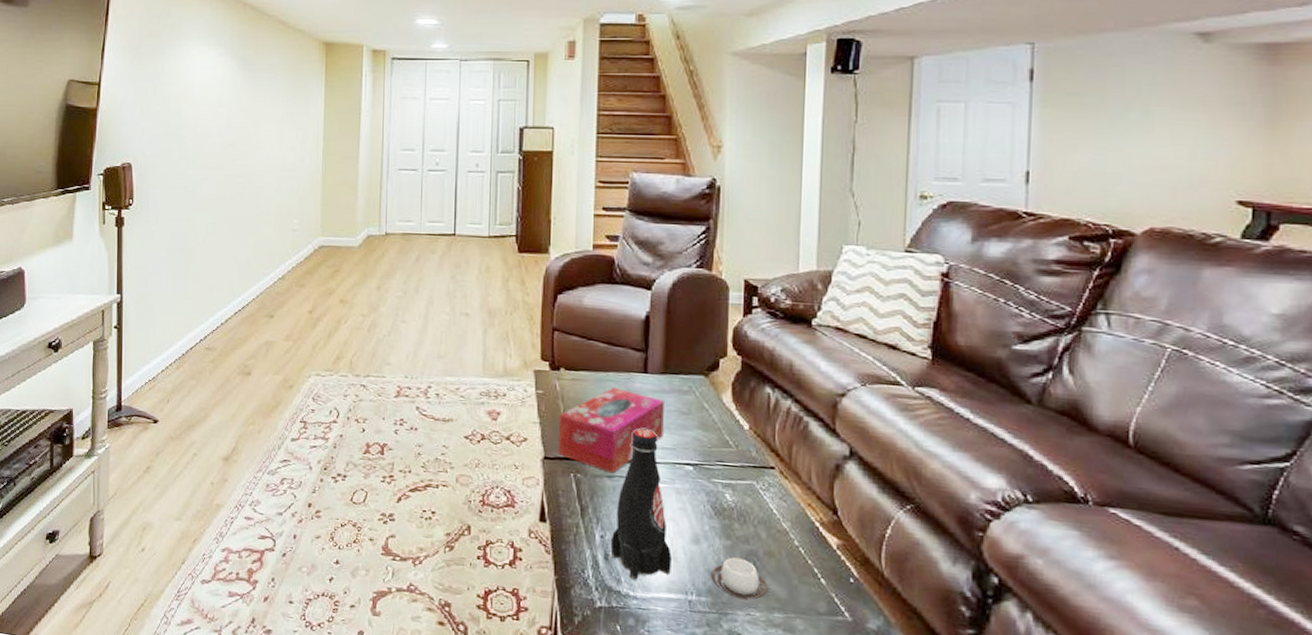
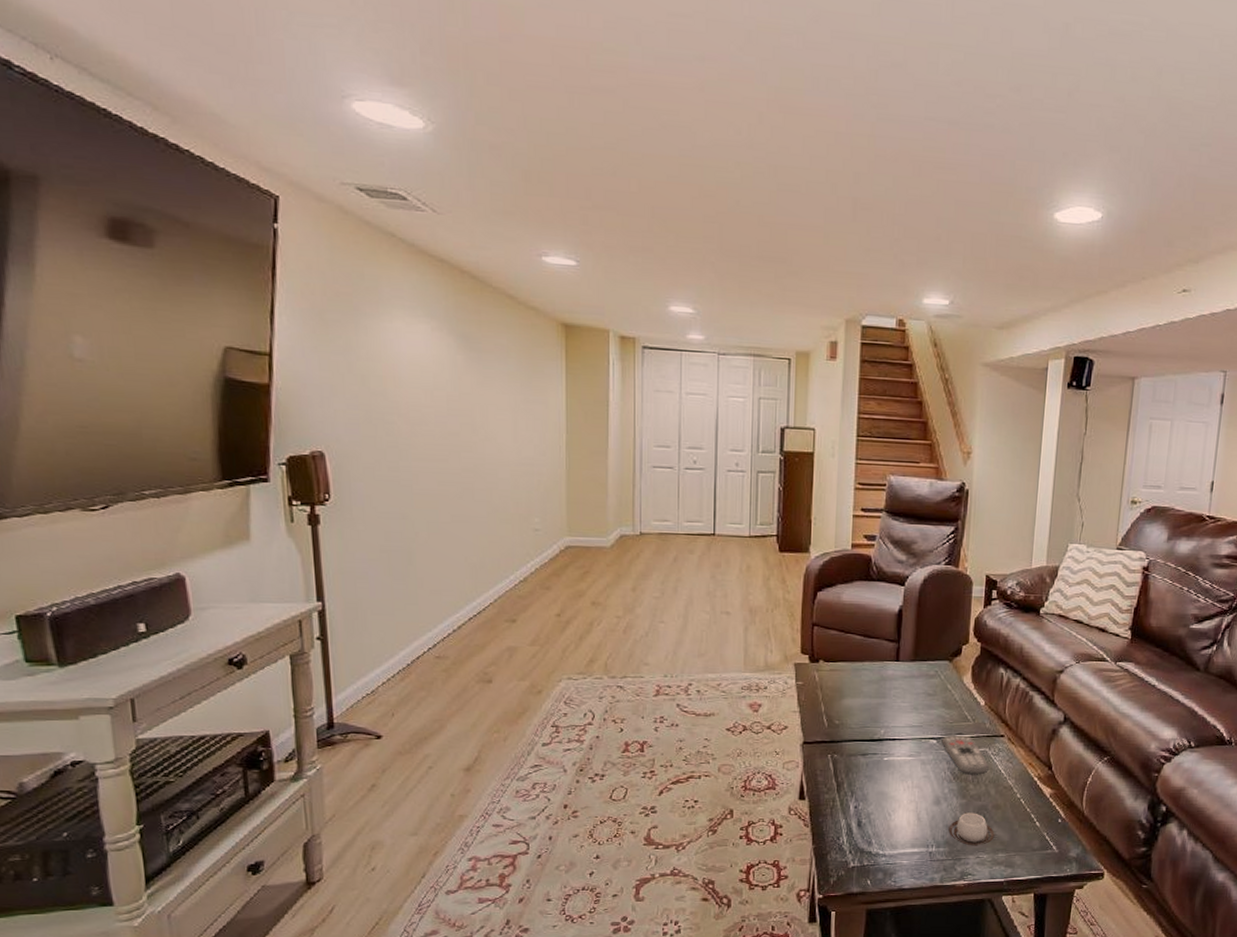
tissue box: present [557,387,664,474] -> none [816,675,913,752]
bottle: present [610,428,672,580] -> none [863,711,916,841]
remote control: none [699,462,757,513] -> present [941,736,989,775]

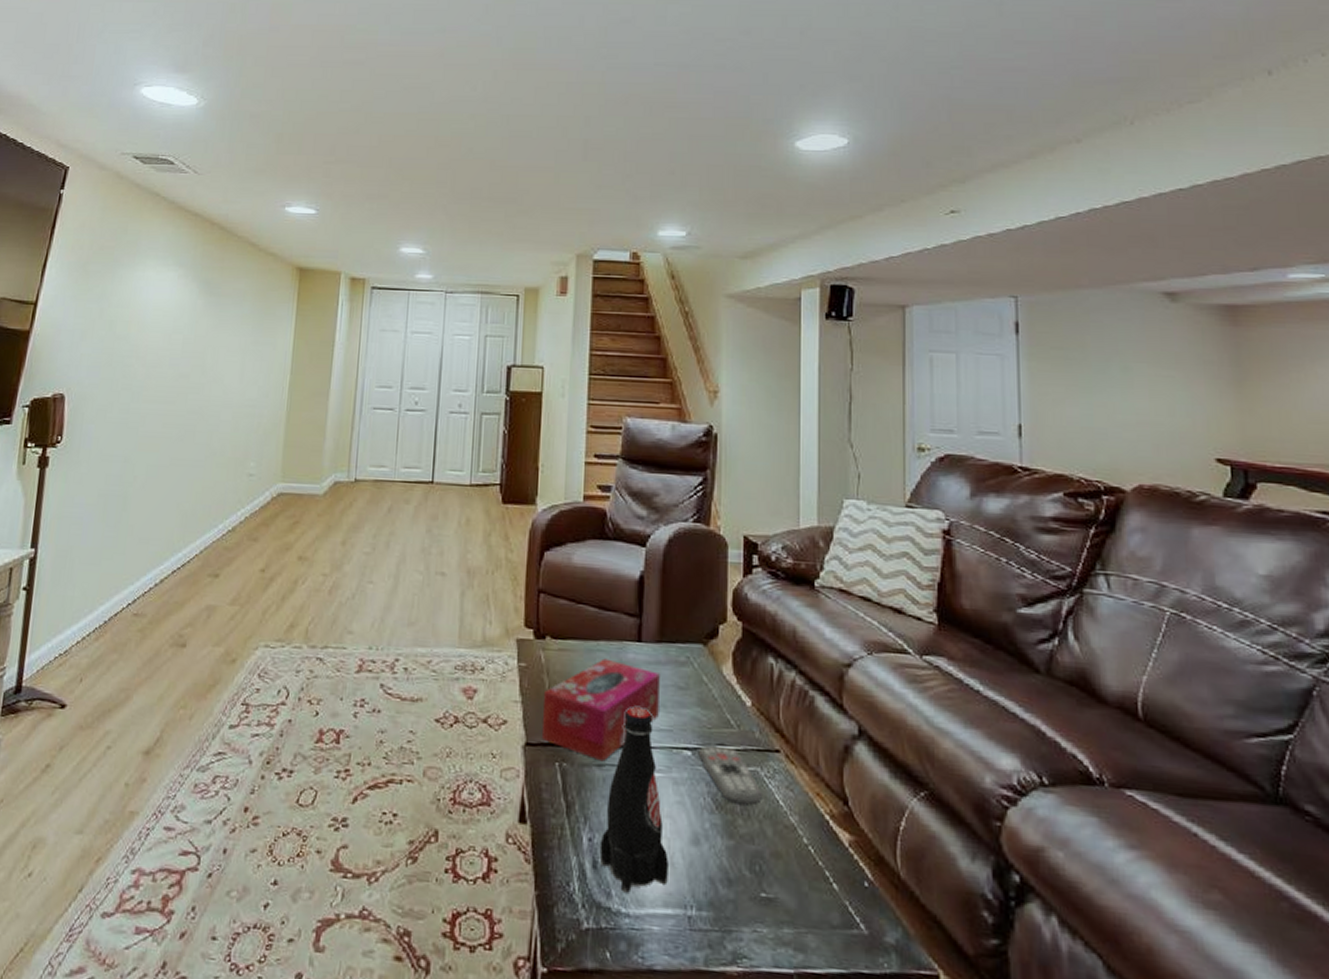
tissue box: none [816,675,913,752] -> present [541,658,660,762]
bottle: none [863,711,916,841] -> present [599,707,669,893]
cup: present [948,812,995,846] -> none [712,860,777,913]

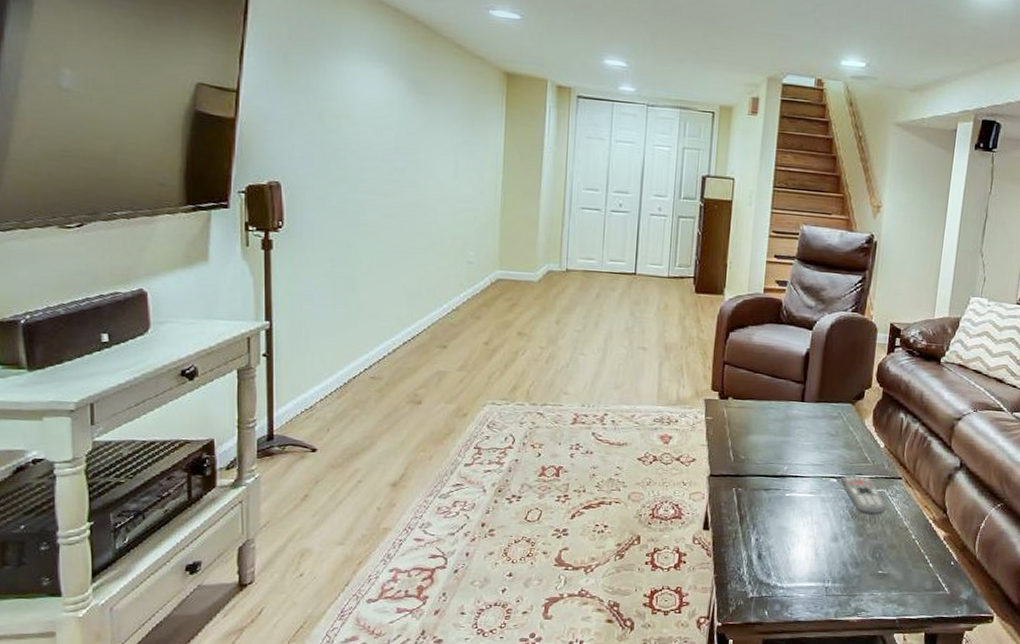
tissue box: present [541,658,660,762] -> none [722,414,817,487]
bottle: present [599,707,669,893] -> none [763,448,814,574]

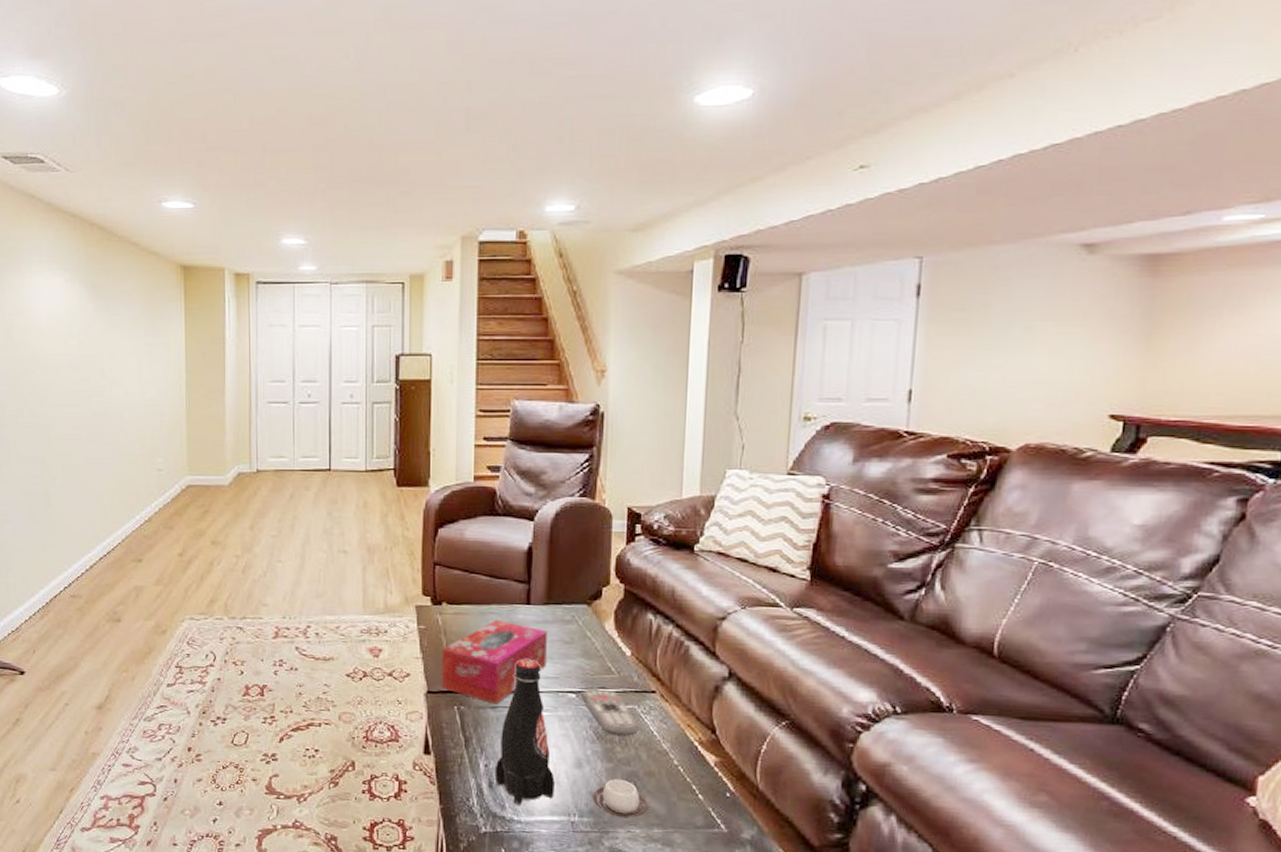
tissue box: none [722,414,817,487] -> present [441,620,547,704]
bottle: none [763,448,814,574] -> present [494,659,555,805]
cup: none [844,550,890,584] -> present [593,779,649,819]

